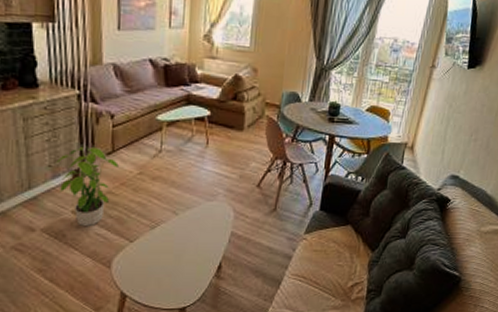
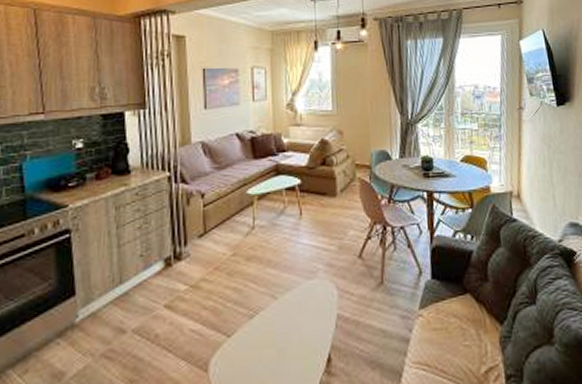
potted plant: present [56,144,119,226] -> none [147,227,211,322]

